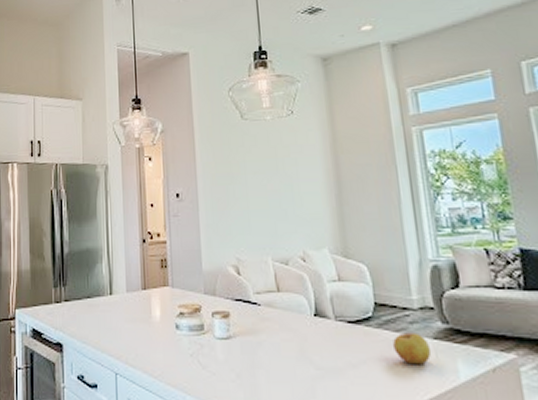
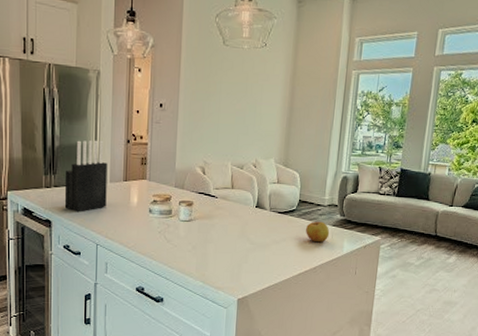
knife block: none [75,242,124,332] -> present [64,140,108,212]

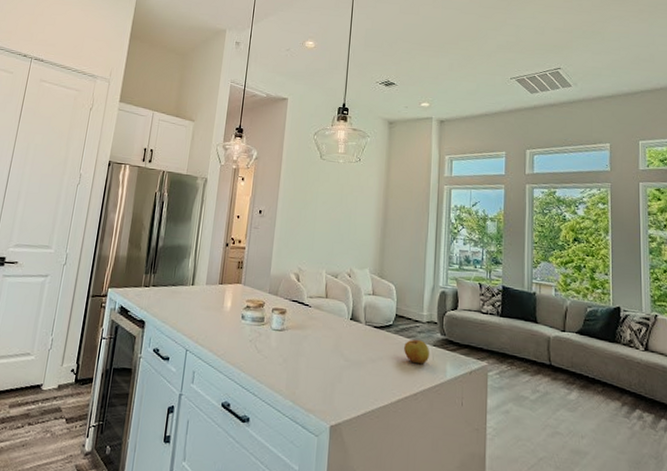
knife block: present [64,140,108,212] -> none [159,241,206,314]

